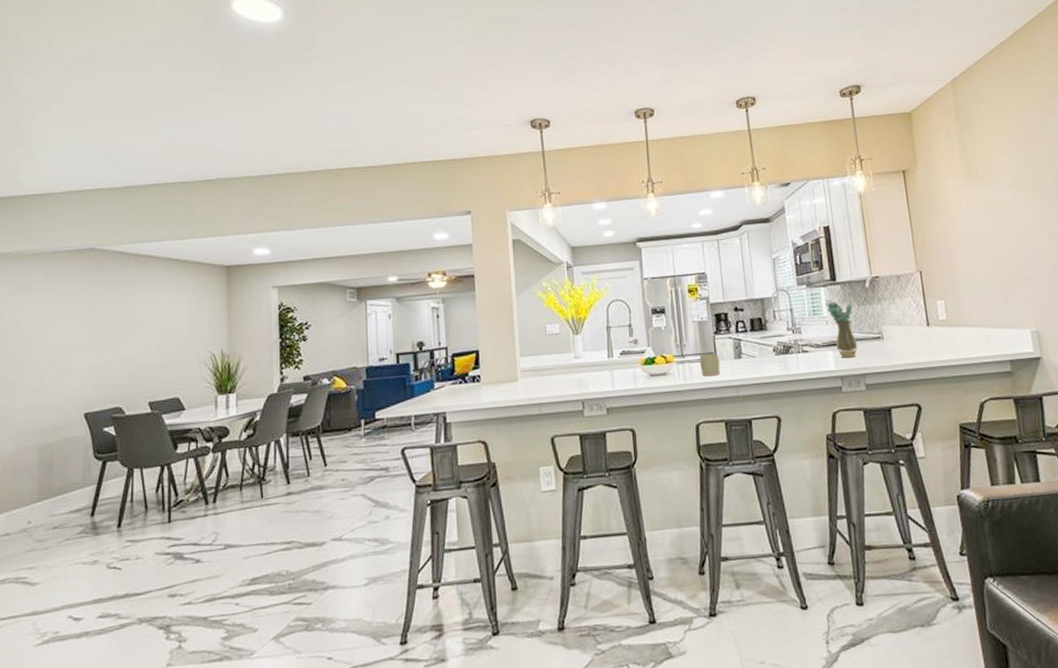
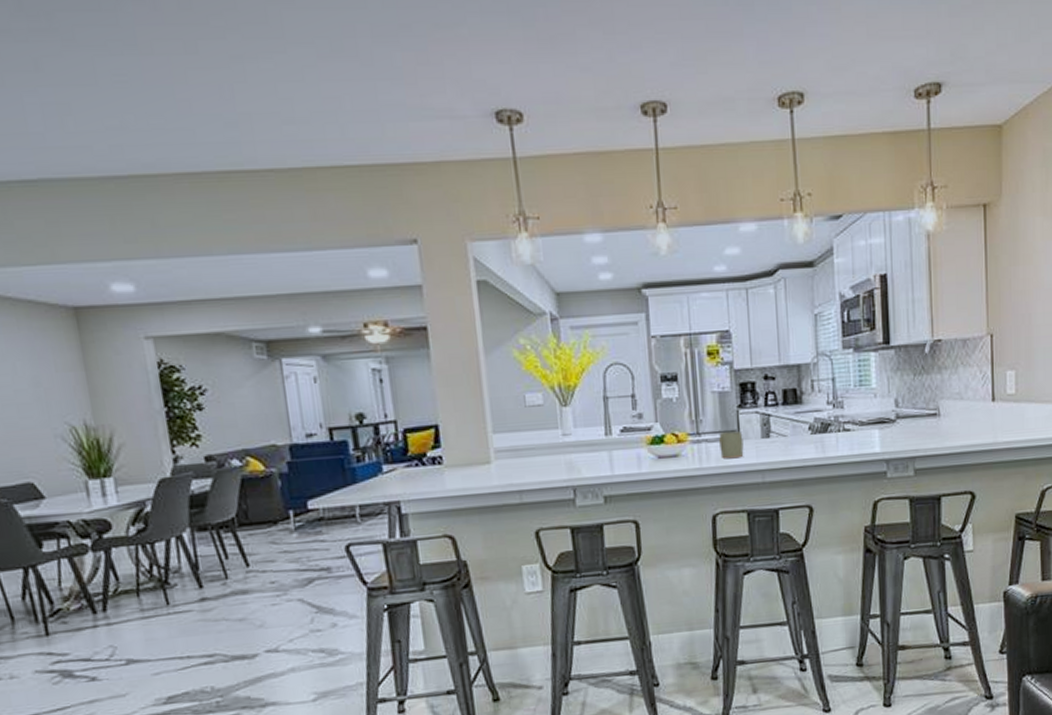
vase: present [825,299,858,358] -> none [875,366,909,438]

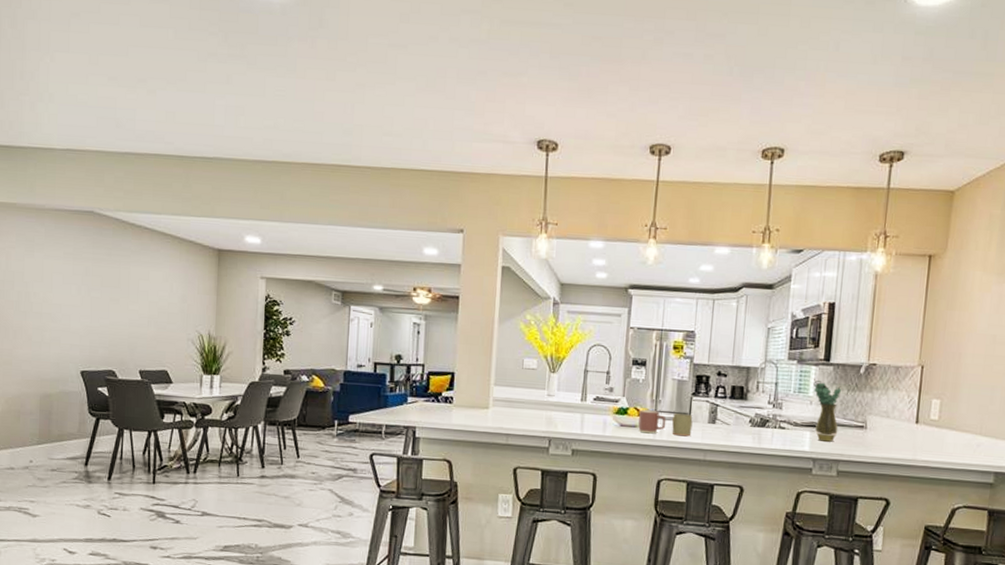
mug: none [677,433,713,463] -> present [638,409,667,434]
vase: none [875,366,909,438] -> present [813,378,841,442]

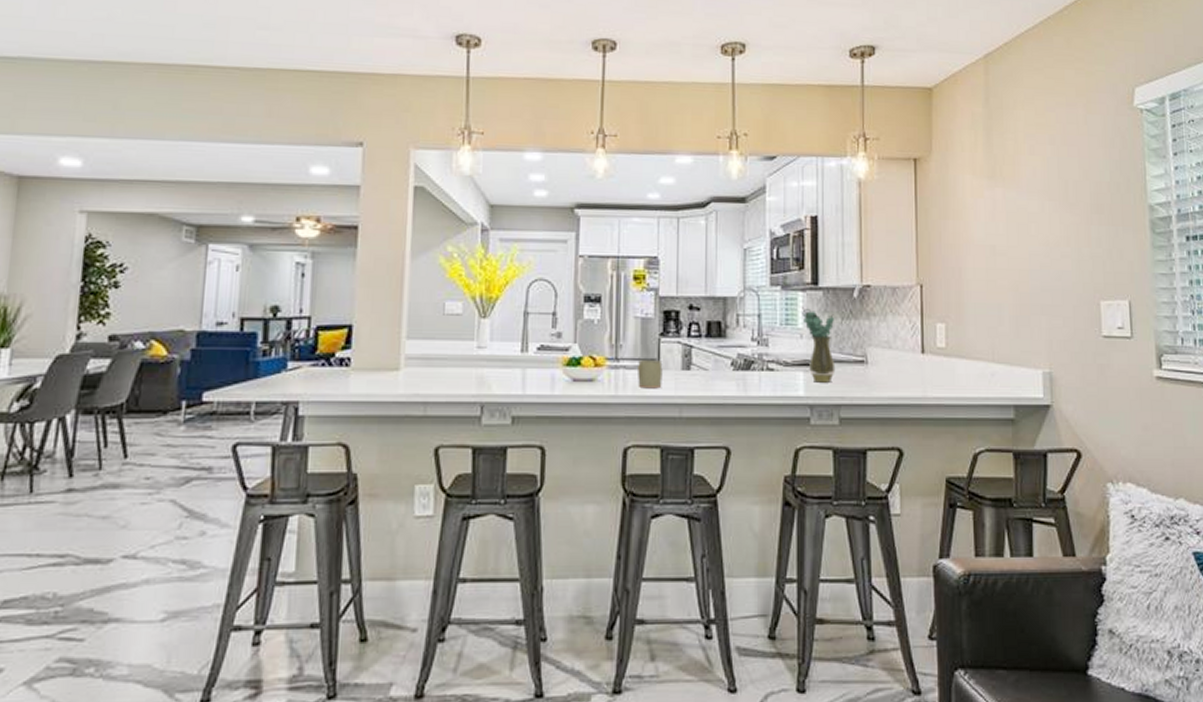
mug: present [638,409,667,434] -> none [595,358,630,388]

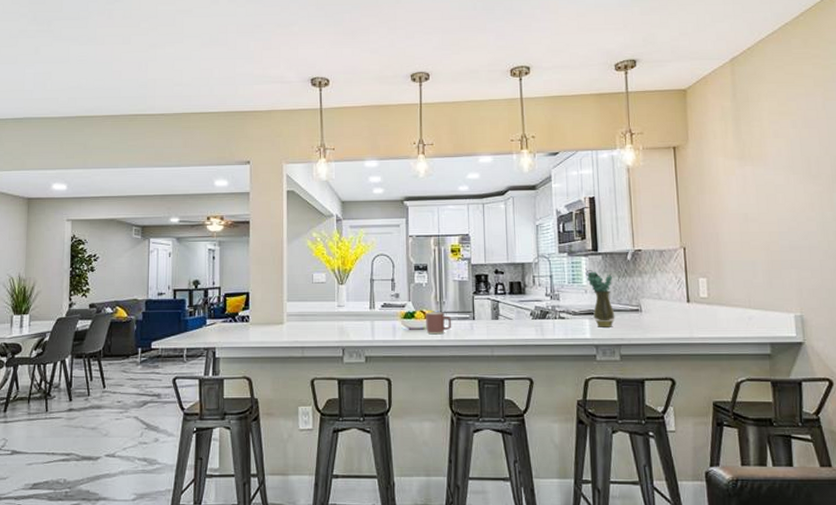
mug: none [595,358,630,388] -> present [425,312,452,335]
mug: present [638,360,663,389] -> none [458,313,477,334]

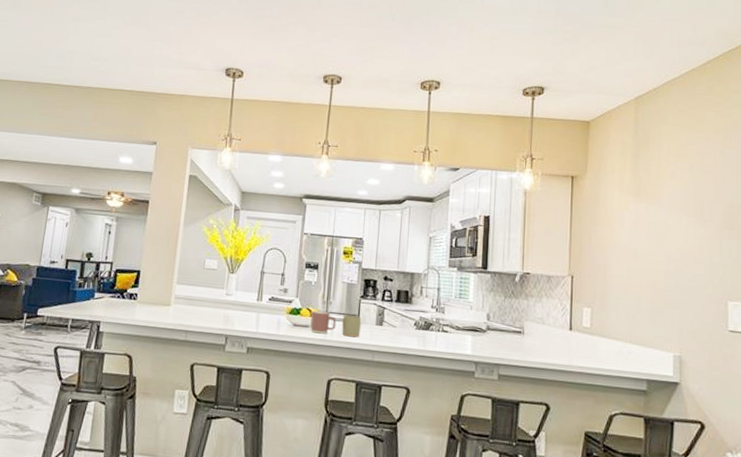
mug: none [458,313,477,334] -> present [341,315,362,338]
vase: present [585,268,615,327] -> none [473,285,499,346]

